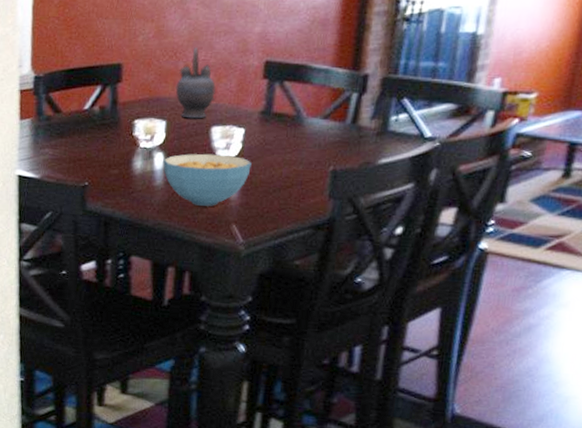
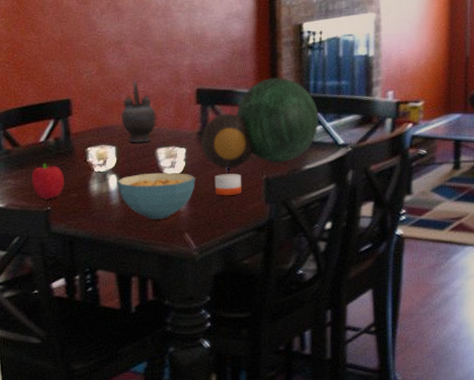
fruit: none [71,133,107,174] -> present [32,163,65,200]
decorative bowl: none [262,53,406,156] -> present [200,77,319,169]
candle: none [271,161,304,187] -> present [214,174,242,196]

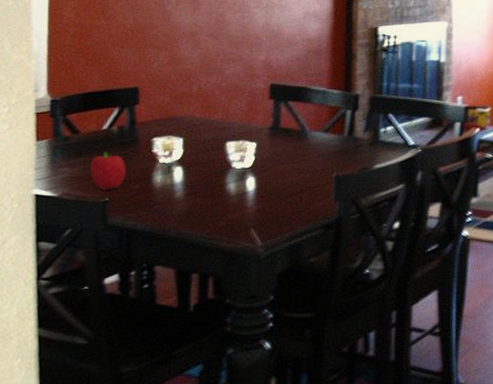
cereal bowl: present [117,172,195,219] -> none [182,166,265,214]
teapot: present [121,81,157,143] -> none [190,73,229,135]
decorative bowl: present [200,77,319,169] -> none [271,77,391,165]
candle: present [214,174,242,196] -> none [284,170,312,193]

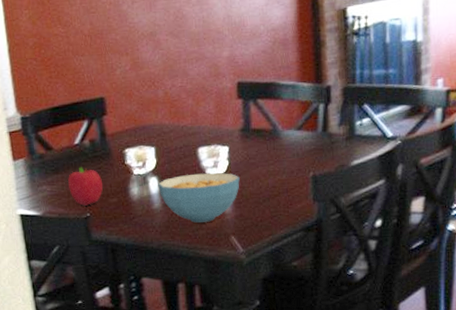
cereal bowl: none [182,166,265,214] -> present [158,173,240,223]

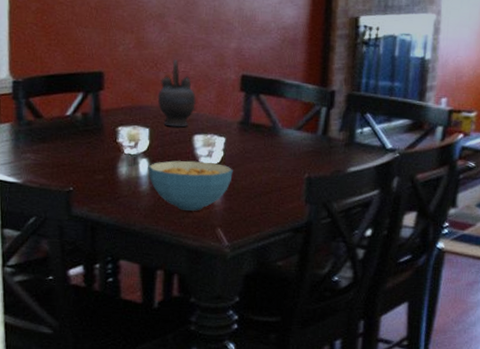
fruit: present [68,167,104,206] -> none [54,139,91,179]
teapot: none [158,75,197,143] -> present [157,59,197,128]

